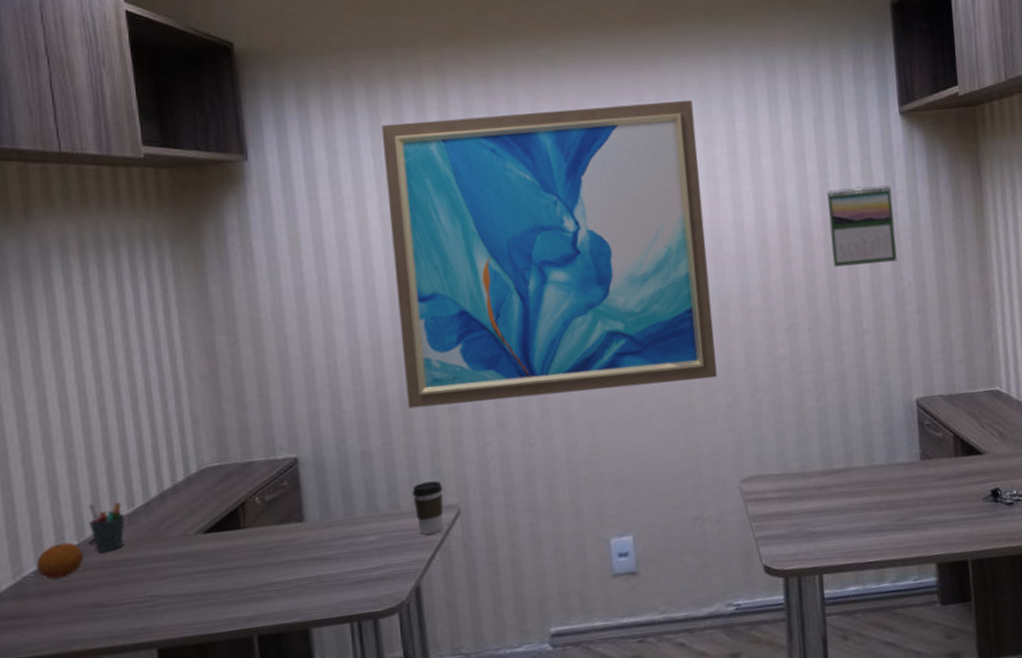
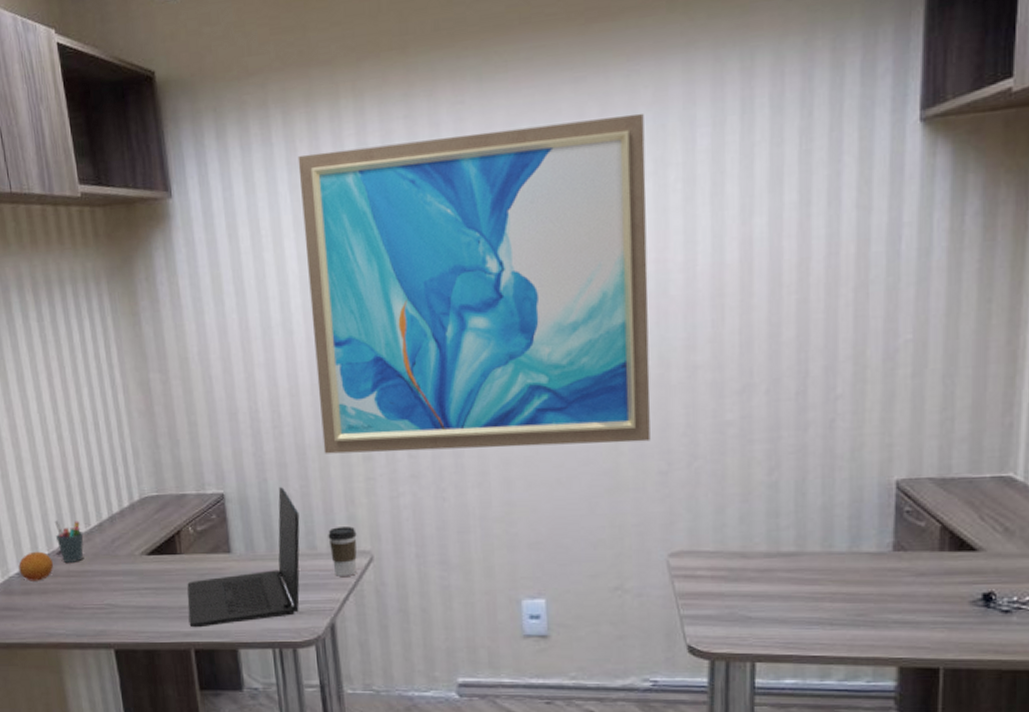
laptop: none [251,446,382,611] -> present [187,487,300,628]
calendar: present [827,185,897,267] -> none [805,215,896,319]

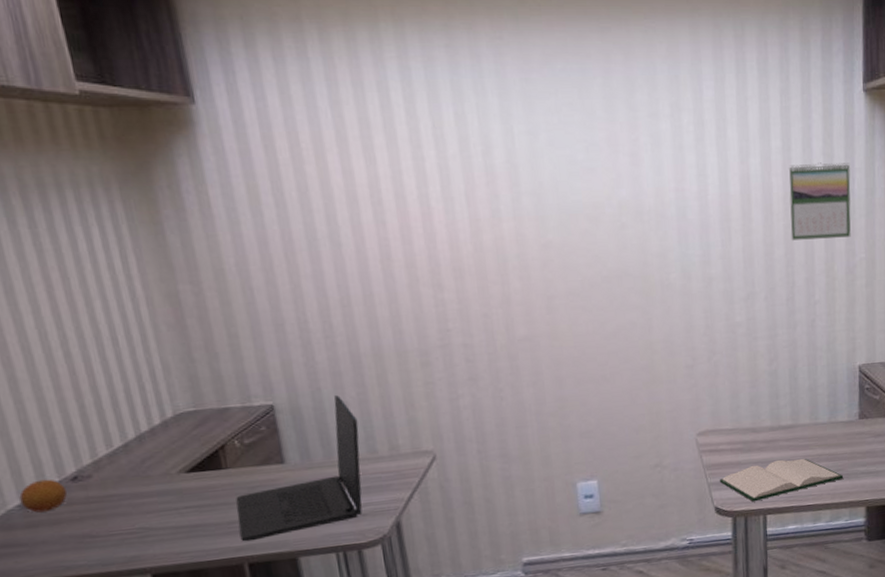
pen holder: present [54,520,84,563] -> none [64,443,106,489]
wall art: present [297,113,651,454] -> none [337,64,678,362]
coffee cup: present [328,526,357,576] -> none [389,429,420,477]
hardback book: none [696,594,867,644] -> present [720,459,844,502]
calendar: none [805,215,896,319] -> present [789,162,851,241]

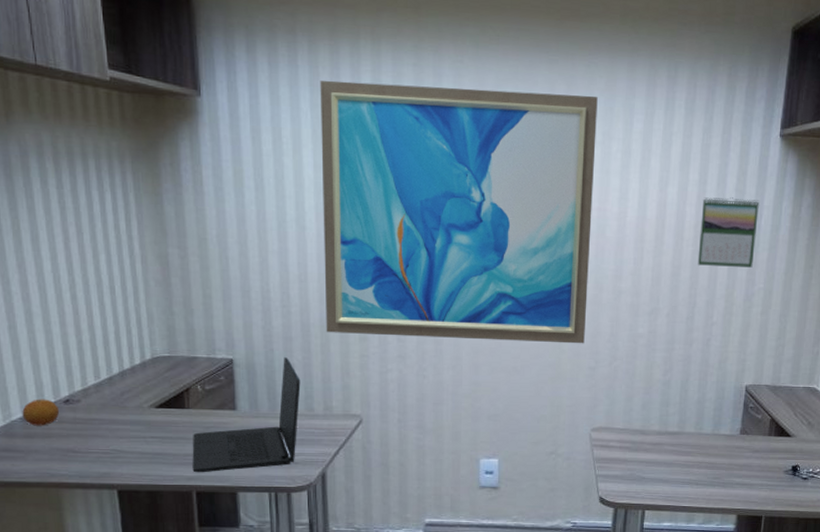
wall art: none [337,64,678,362] -> present [320,80,598,344]
hardback book: present [720,459,844,502] -> none [607,462,720,497]

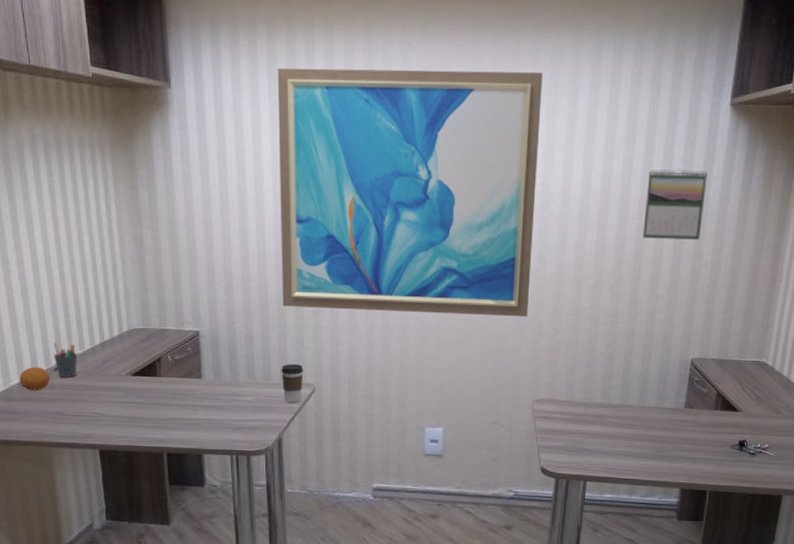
pen holder: none [62,372,93,411] -> present [52,342,78,378]
laptop: present [192,357,301,473] -> none [163,330,259,436]
coffee cup: none [325,394,350,434] -> present [281,364,304,402]

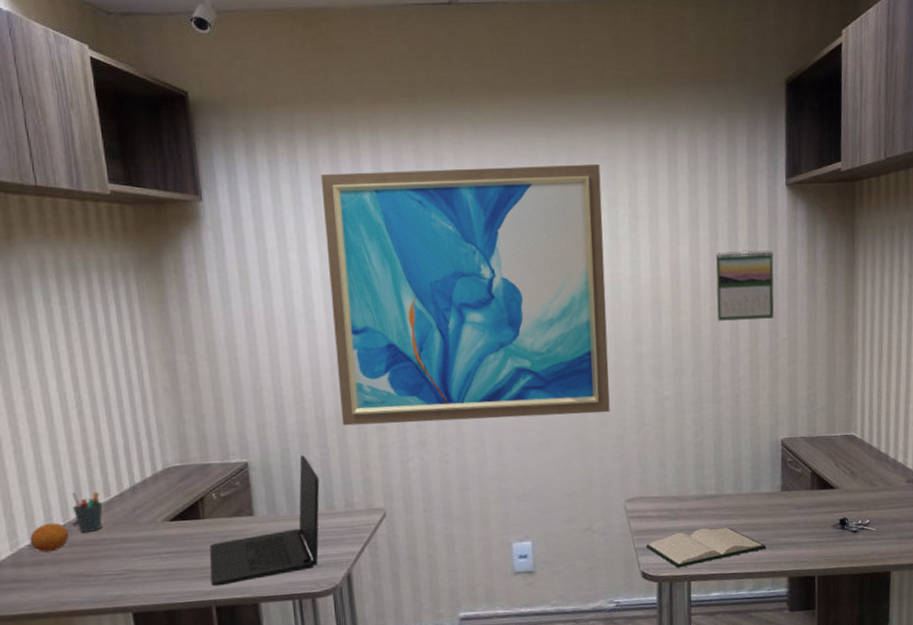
laptop: none [163,330,259,436] -> present [209,455,320,587]
coffee cup: present [281,364,304,402] -> none [345,488,371,532]
hardback book: none [549,434,663,468] -> present [647,528,767,568]

